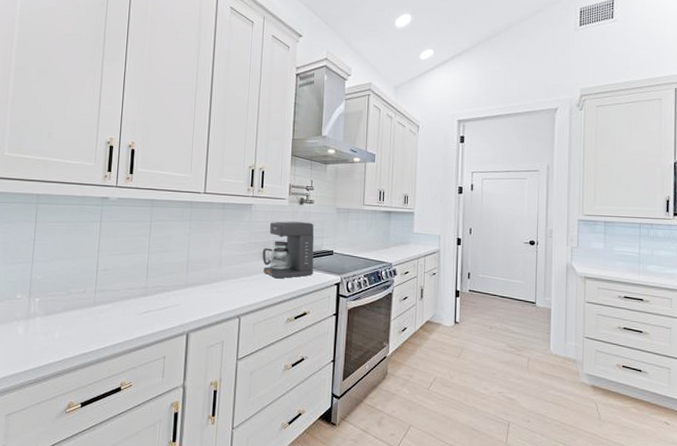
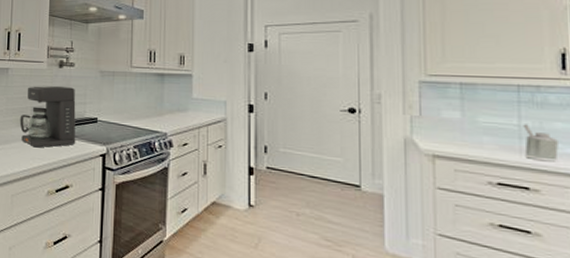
soap dispenser: none [641,252,662,280] -> present [523,124,559,162]

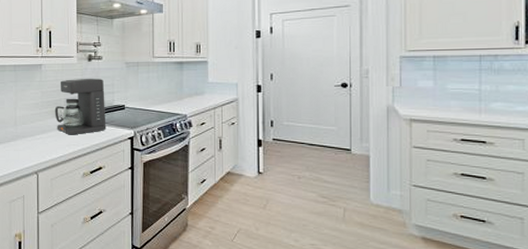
soap dispenser: present [523,124,559,162] -> none [483,88,510,119]

